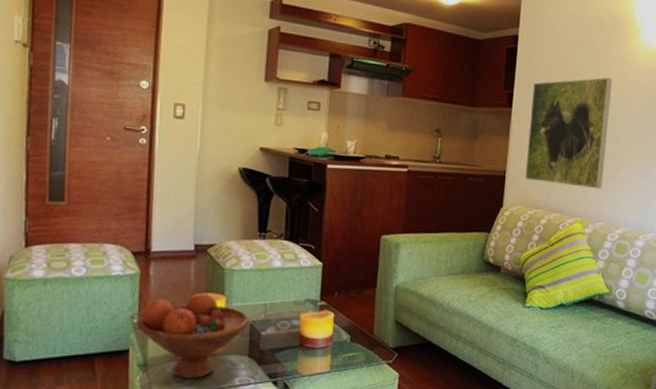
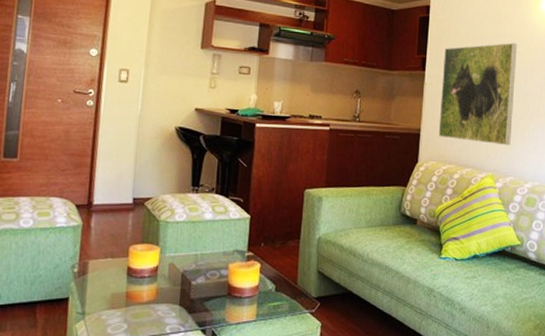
fruit bowl: present [139,292,250,379] -> none [79,243,182,326]

